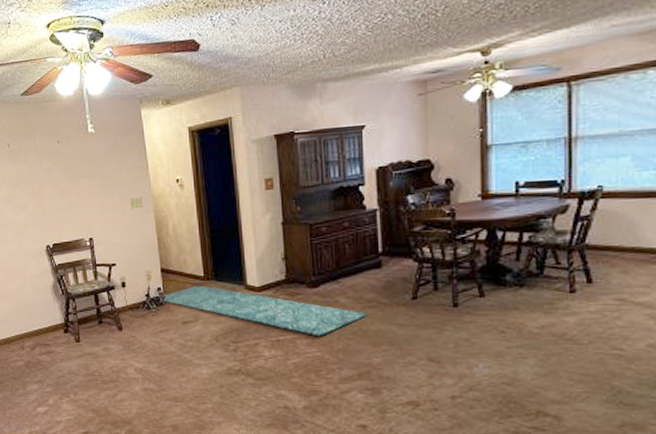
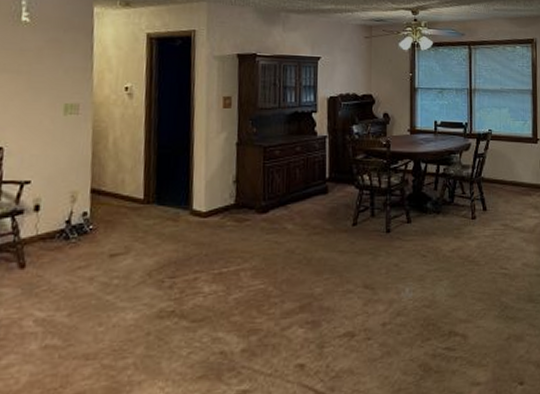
rug: present [162,285,366,337] -> none [86,209,311,267]

